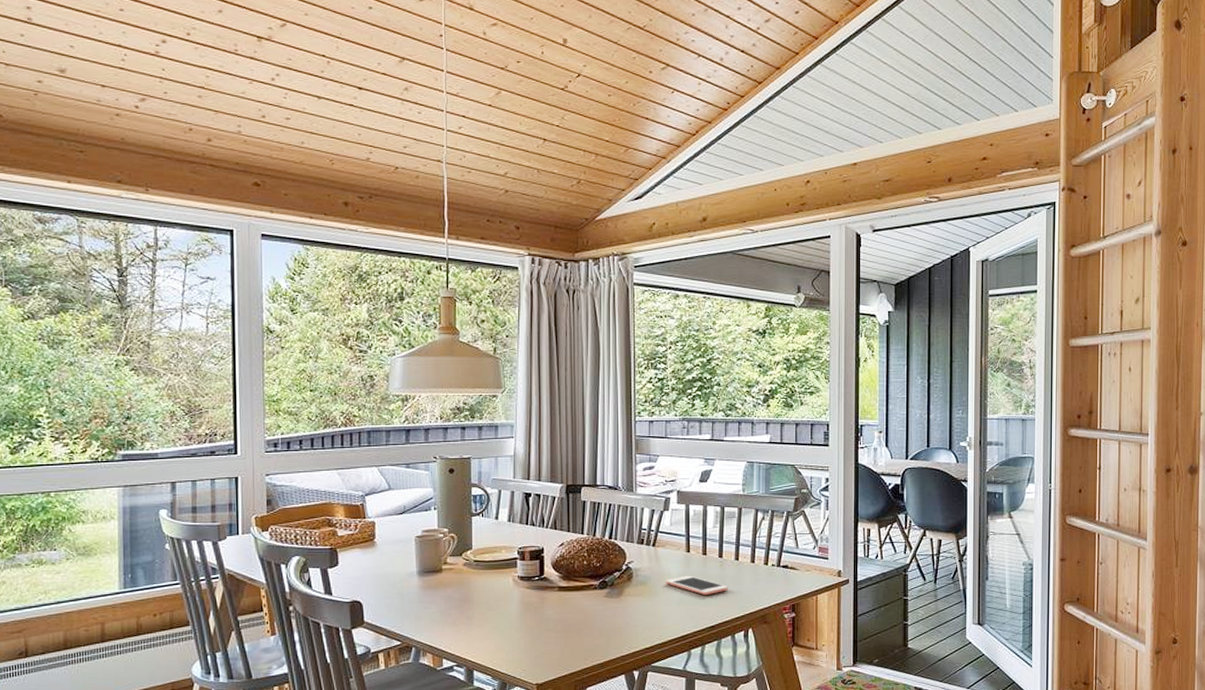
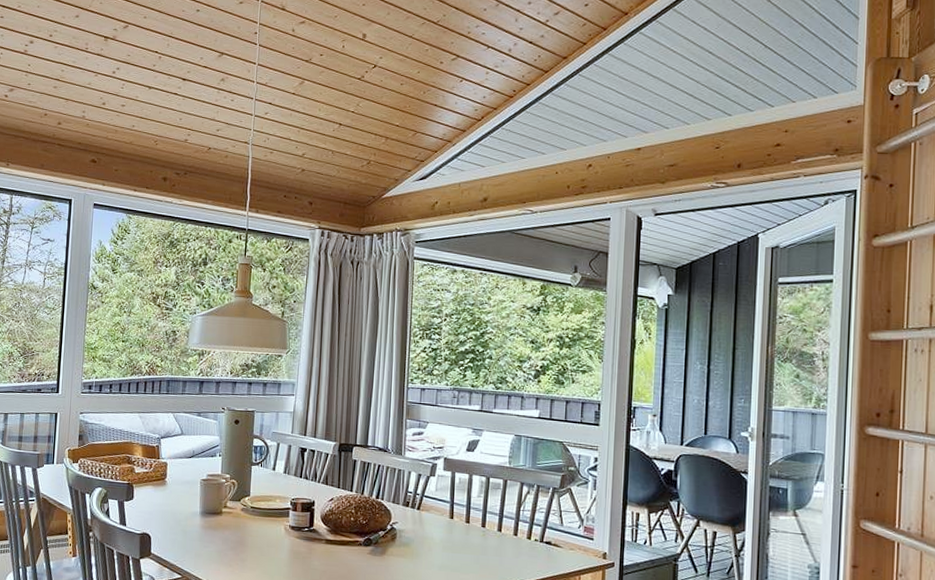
cell phone: present [666,575,728,595] -> none [428,541,489,563]

